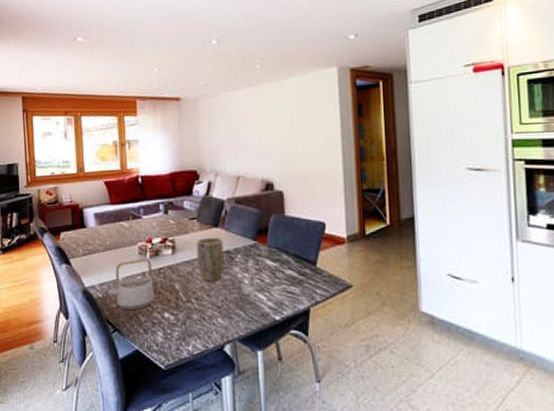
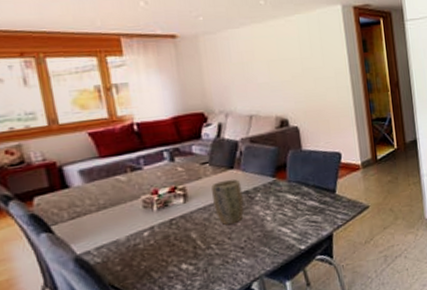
teapot: present [109,258,155,310] -> none [109,211,169,271]

